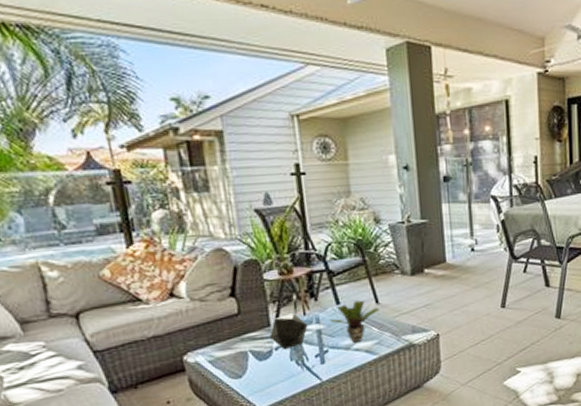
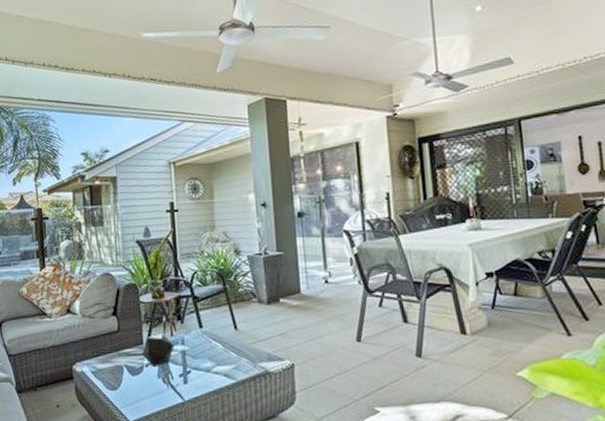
potted plant: present [329,300,380,343] -> none [193,325,238,365]

